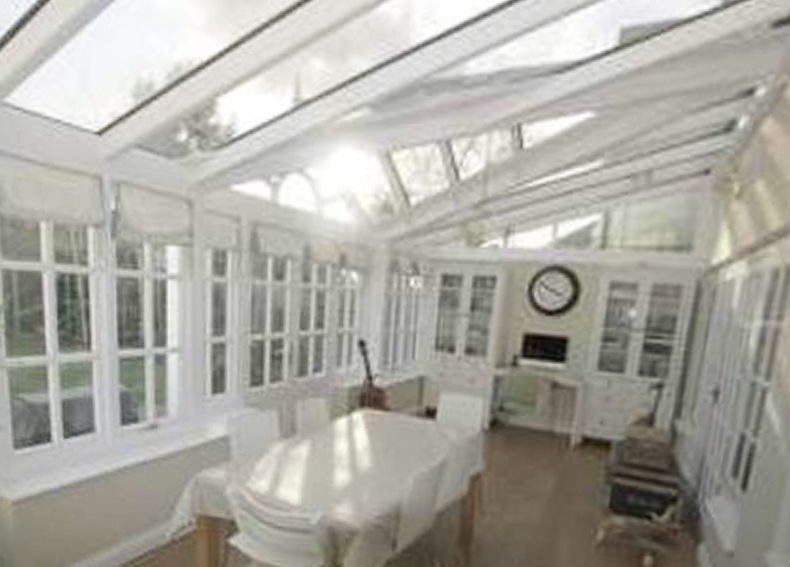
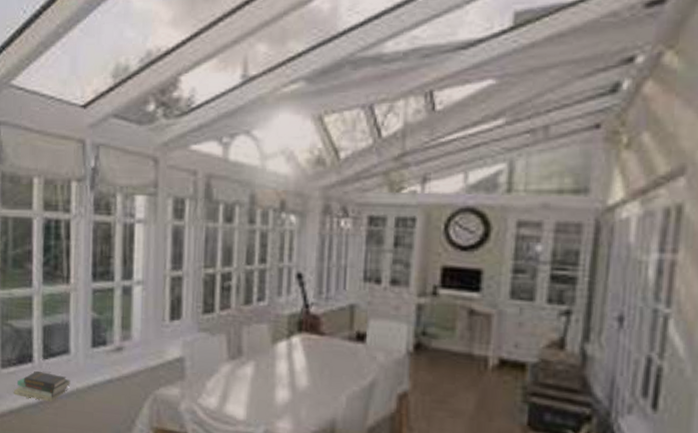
books: none [30,452,98,487] -> present [13,371,71,402]

